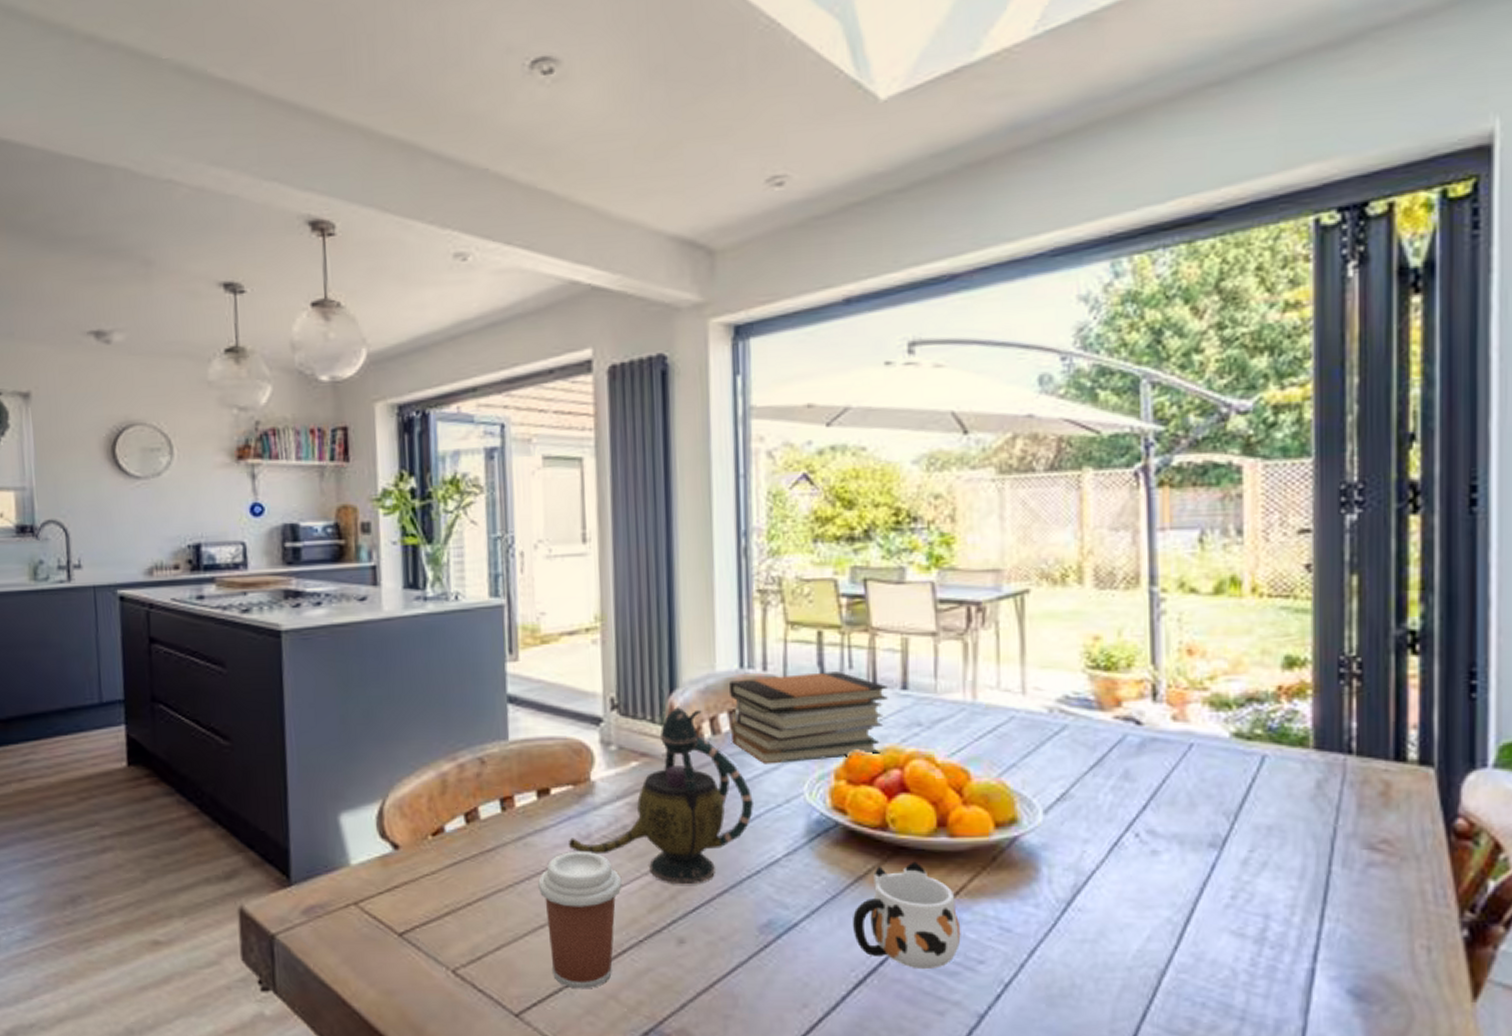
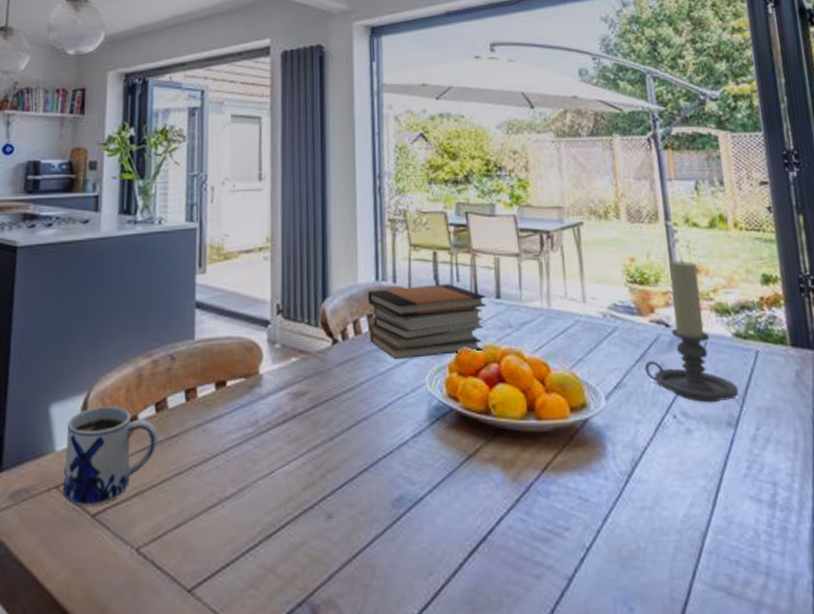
mug: none [361,816,470,924] -> present [63,406,158,506]
coffee cup: present [538,850,622,989] -> none [213,435,282,564]
teapot: present [569,705,753,885] -> none [240,311,387,465]
mug: present [853,861,961,970] -> none [466,441,551,537]
candle holder: none [1101,637,1230,819] -> present [644,259,738,403]

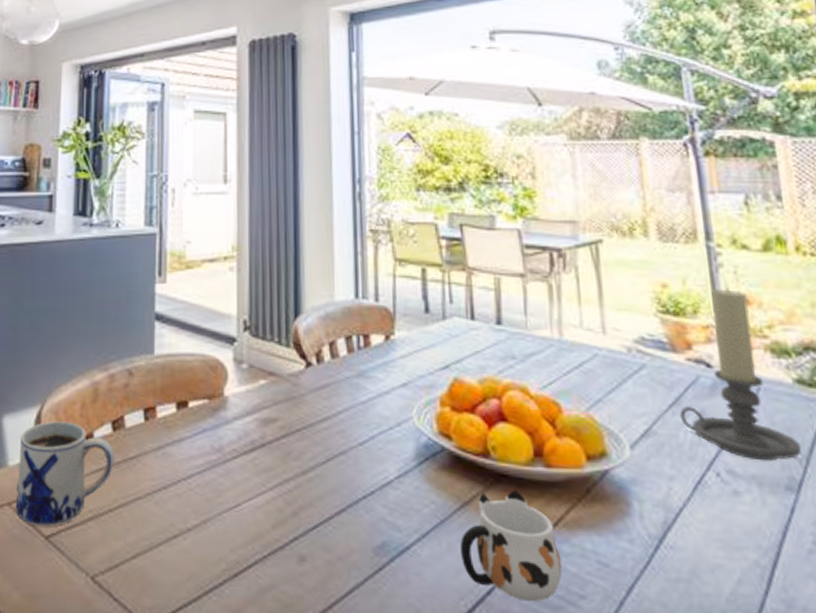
book stack: present [367,284,486,360] -> none [345,305,485,389]
mug: none [466,441,551,537] -> present [460,490,562,603]

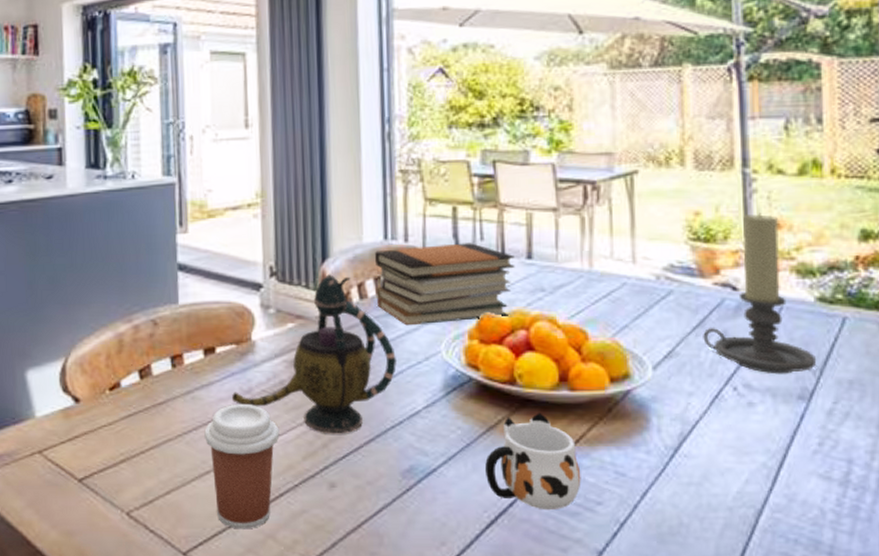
mug: present [15,421,114,527] -> none [45,372,144,471]
coffee cup: none [174,462,249,604] -> present [204,403,280,530]
teapot: none [203,330,368,502] -> present [232,273,396,434]
book stack: none [345,305,485,389] -> present [374,243,515,326]

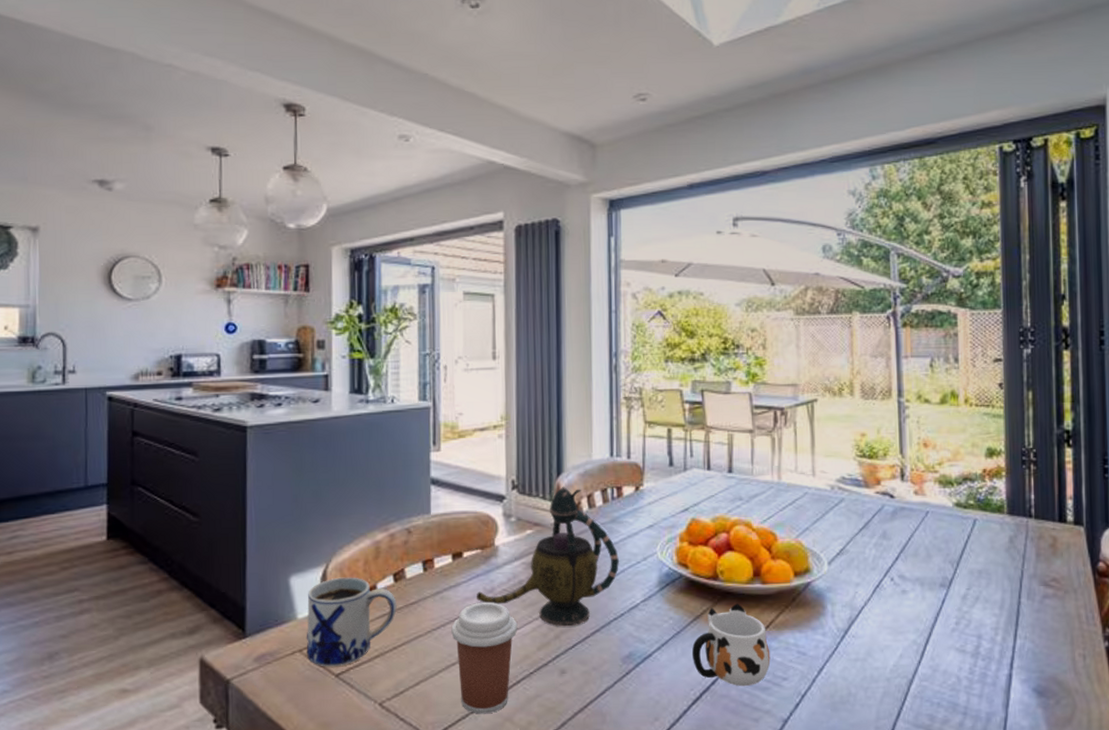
mug: none [45,372,144,471] -> present [306,577,397,667]
book stack: present [374,243,515,326] -> none [601,459,718,531]
candle holder: present [703,213,816,374] -> none [867,434,954,567]

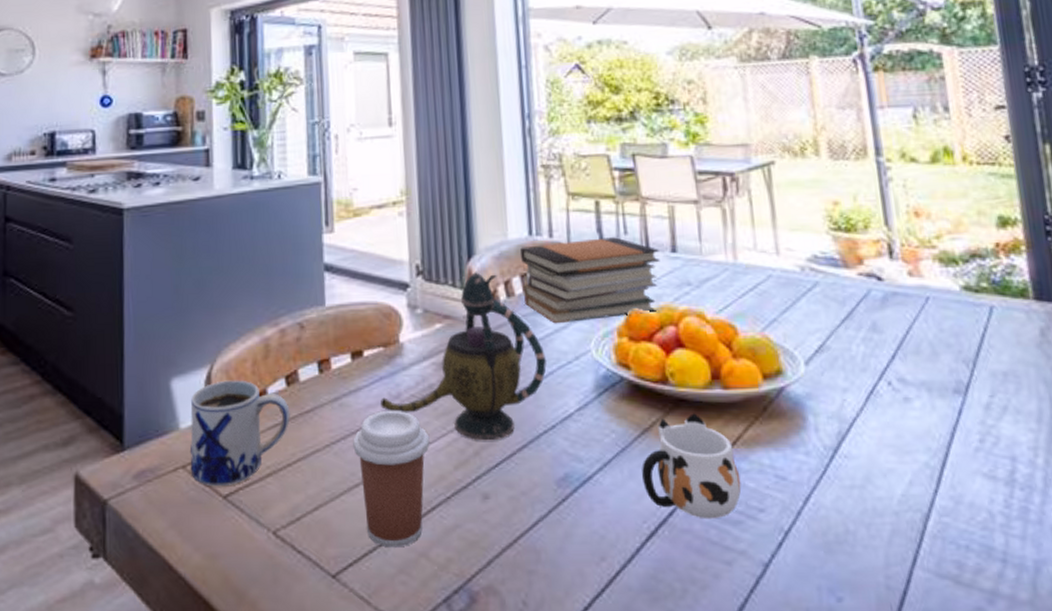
book stack: none [601,459,718,531] -> present [520,237,660,324]

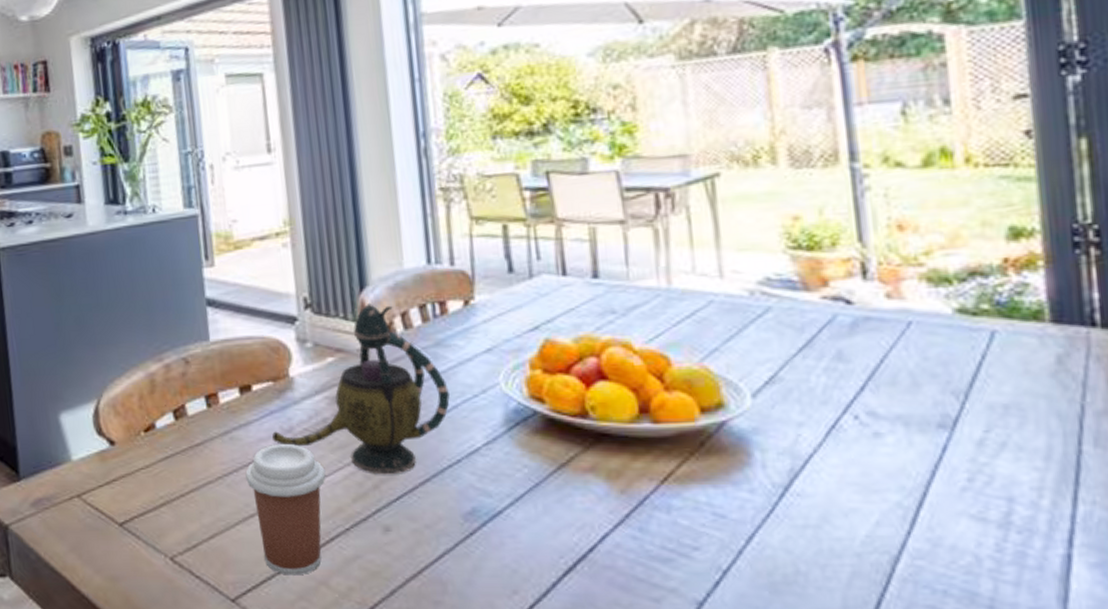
mug: present [189,380,290,487] -> none [80,414,181,515]
book stack: present [520,237,660,324] -> none [417,263,579,356]
mug: present [642,413,742,520] -> none [558,448,673,557]

